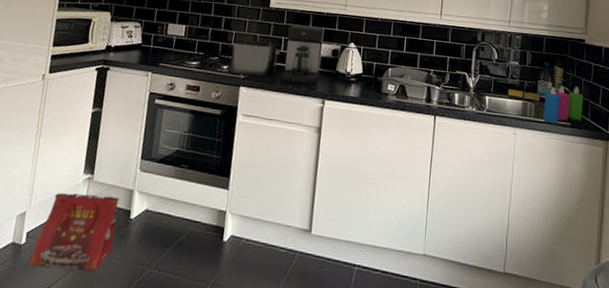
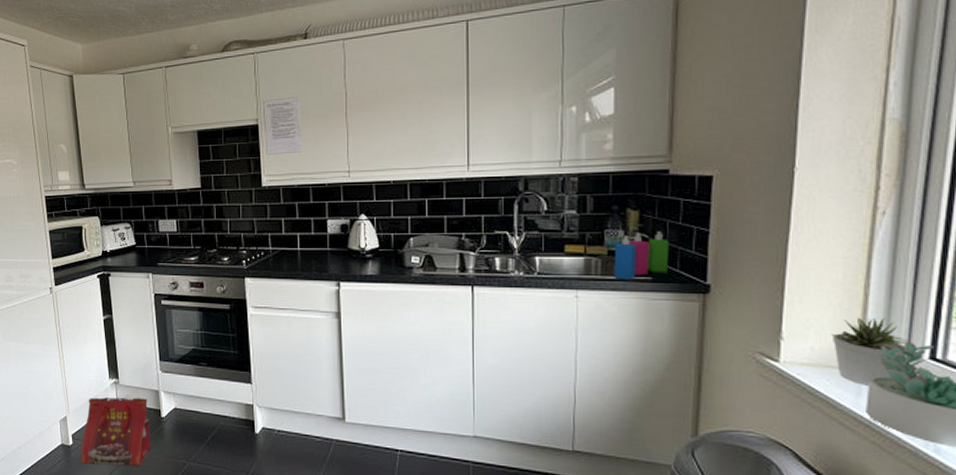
toaster: present [229,39,281,79] -> none [228,225,283,266]
coffee maker: present [280,24,324,86] -> none [286,201,330,269]

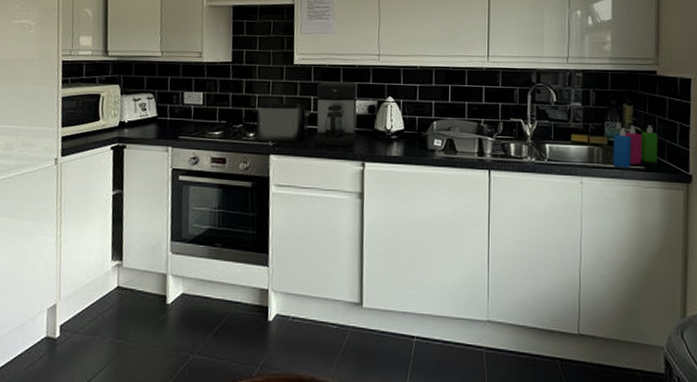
shopping bag: present [80,397,151,467] -> none [66,281,153,362]
toaster: none [228,225,283,266] -> present [256,103,311,144]
coffee maker: none [286,201,330,269] -> present [313,81,357,147]

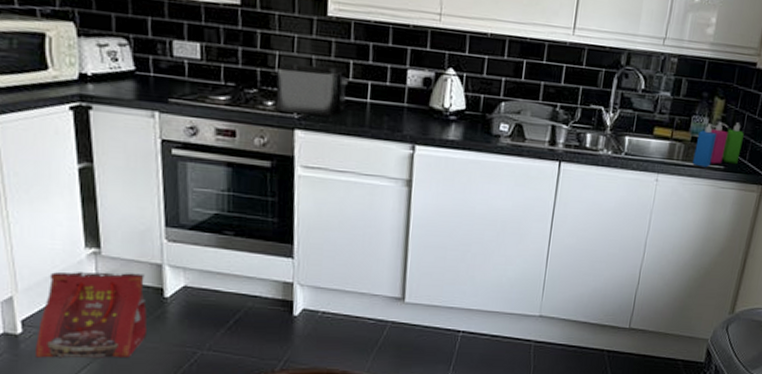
shopping bag: none [66,281,153,362] -> present [34,272,148,359]
coffee maker: present [313,81,357,147] -> none [351,41,409,126]

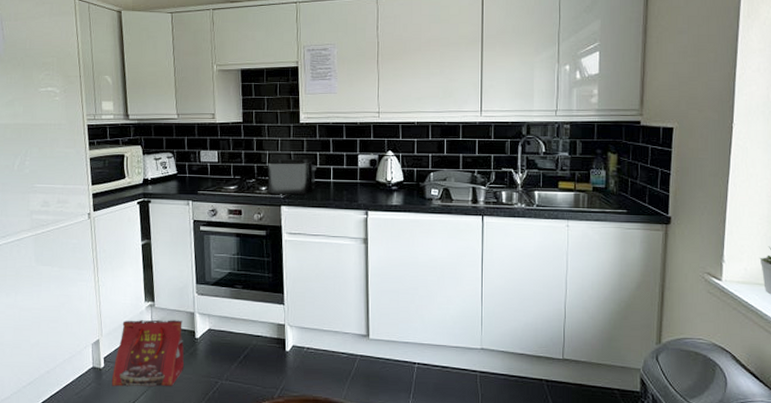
soap dispenser: present [692,121,744,168] -> none [597,172,640,212]

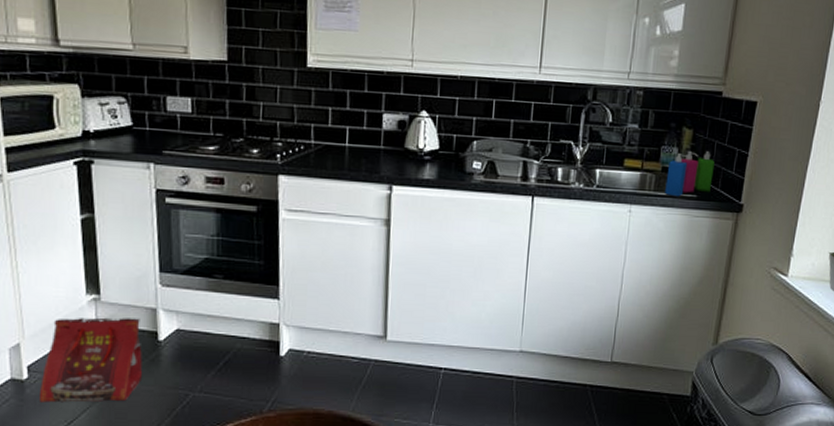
toaster: present [267,158,317,196] -> none [260,113,328,163]
soap dispenser: none [597,172,640,212] -> present [665,150,715,197]

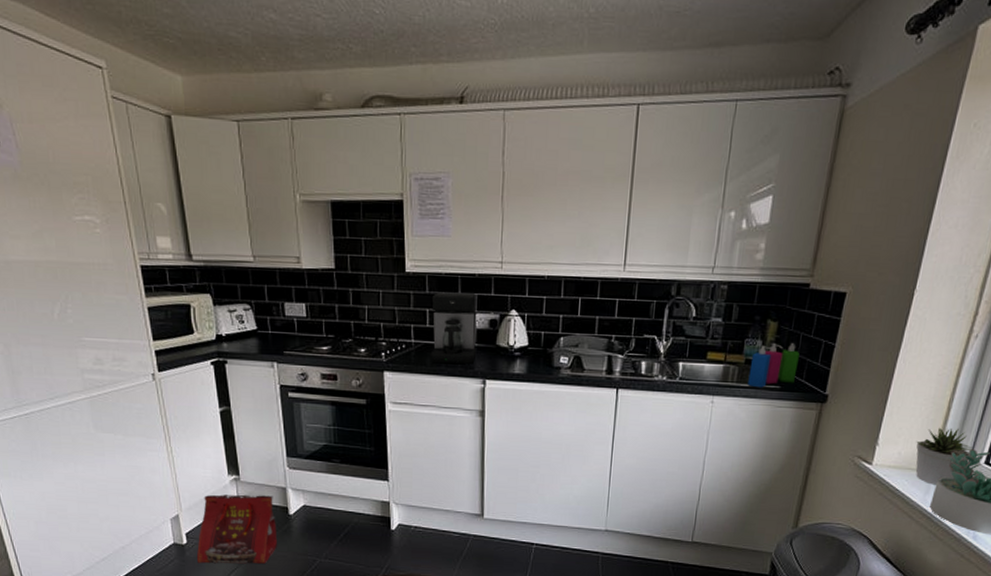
coffee maker: none [331,89,384,168] -> present [430,292,477,364]

